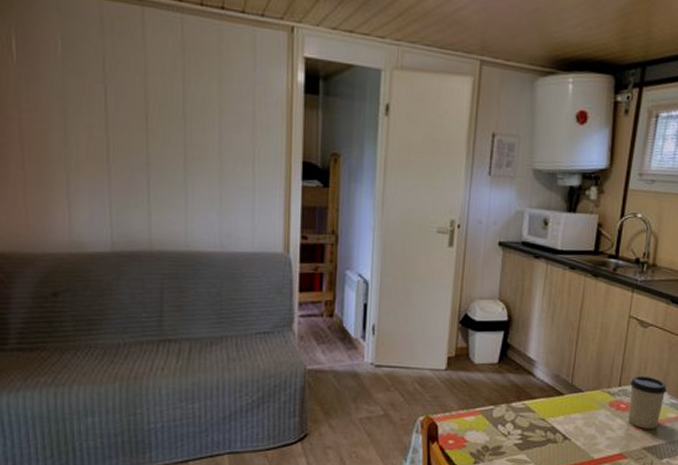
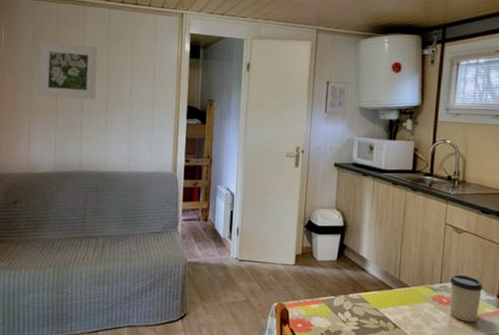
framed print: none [75,57,169,150] -> present [37,41,98,100]

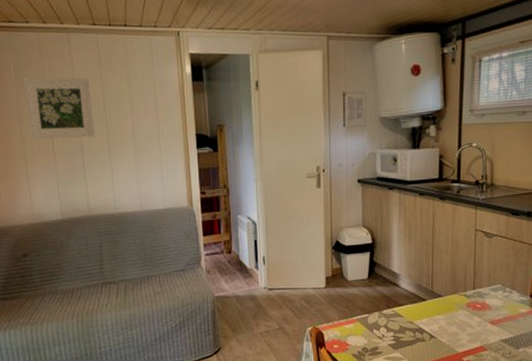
cup: present [450,274,483,322] -> none [483,278,516,324]

